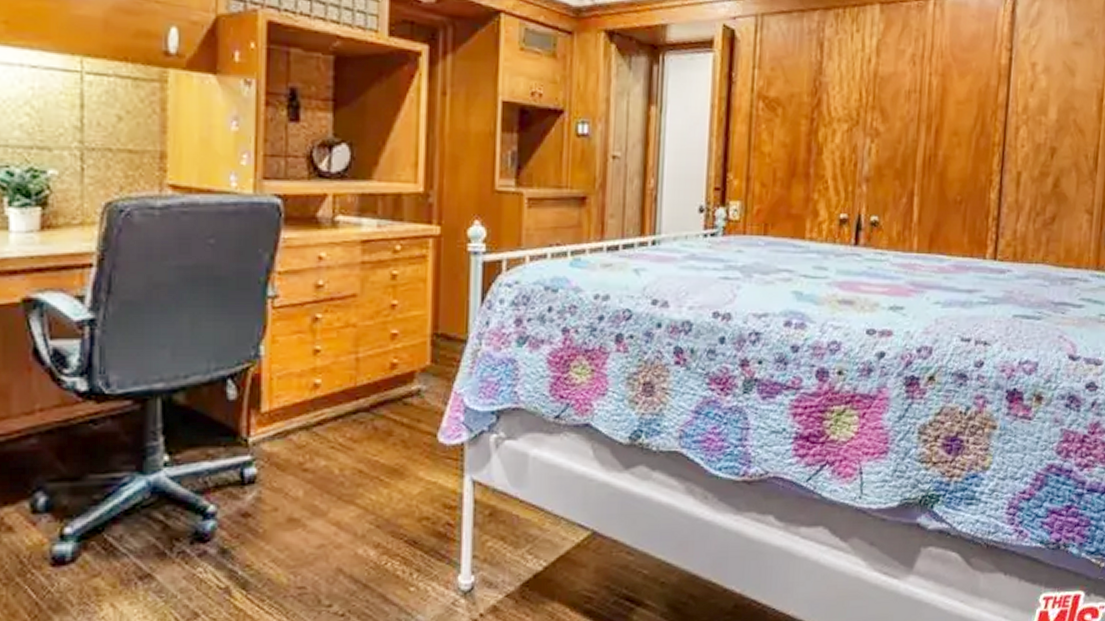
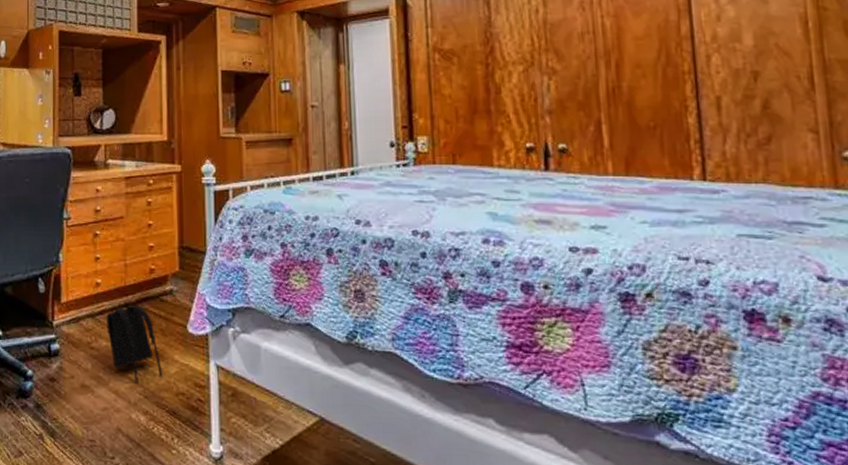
backpack: none [327,406,402,511] -> present [106,301,162,384]

